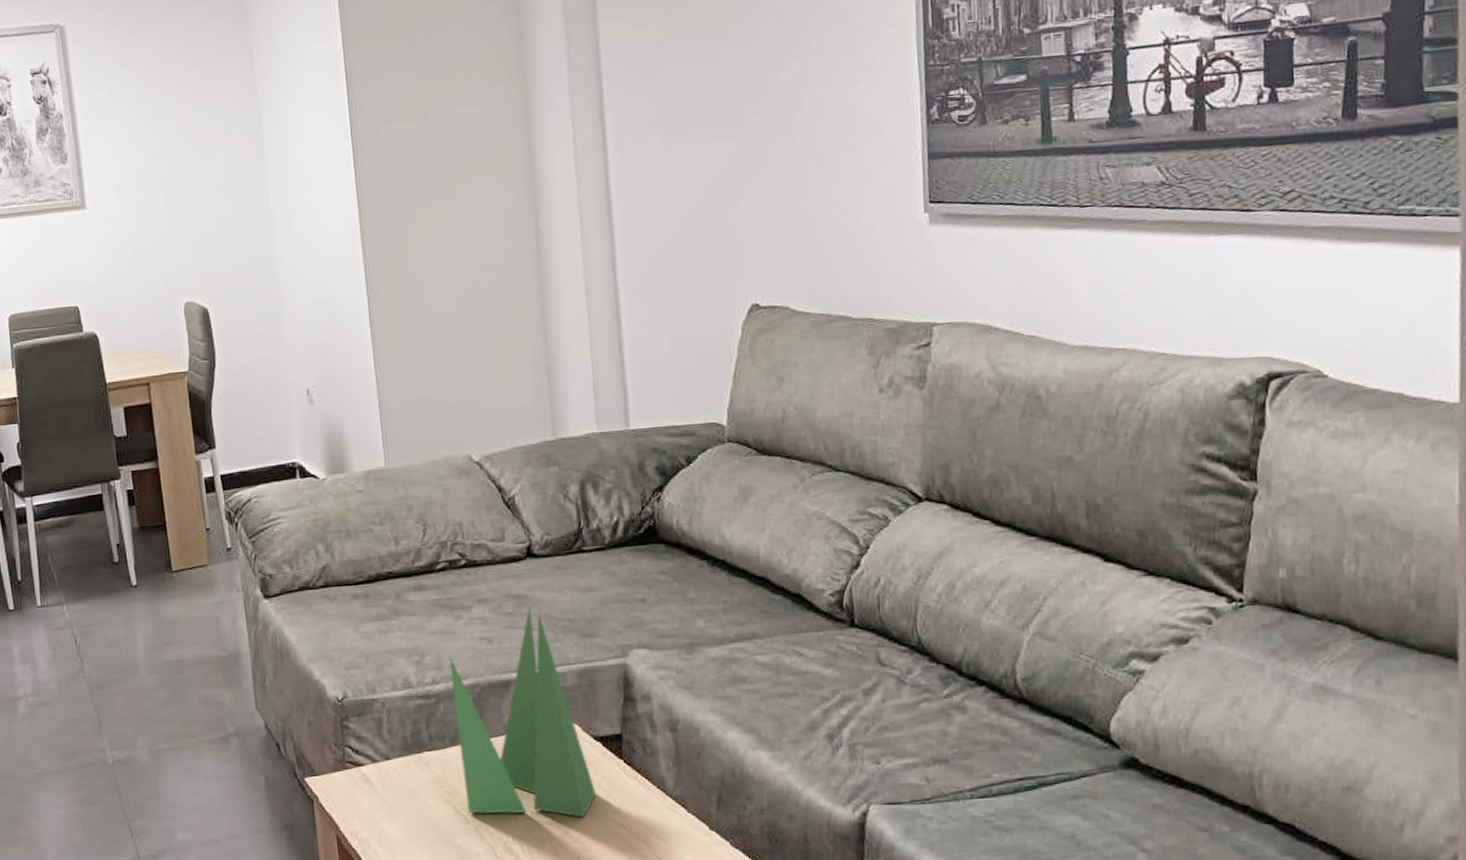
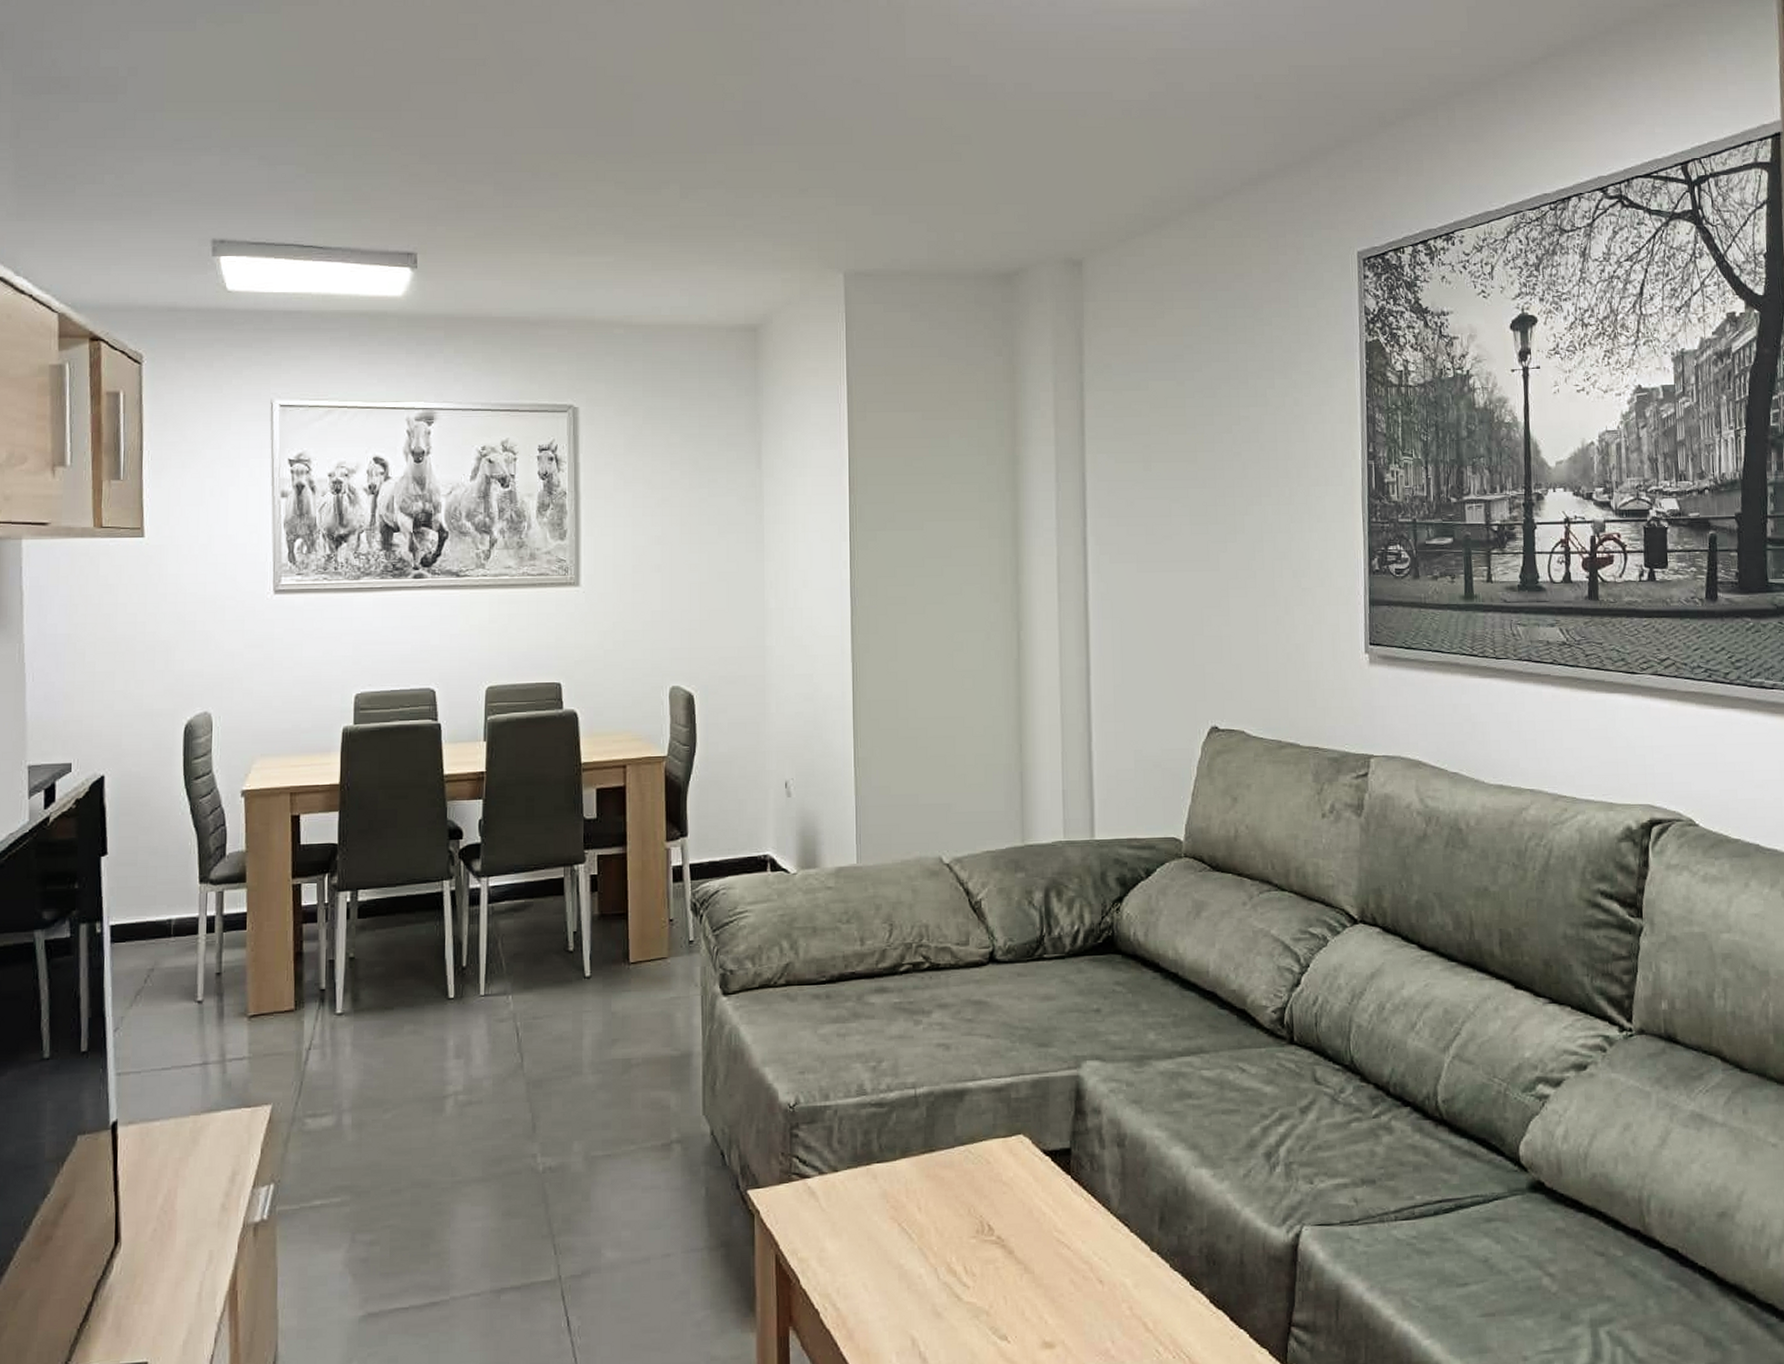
plant: present [448,605,596,817] -> none [905,1012,1042,1236]

